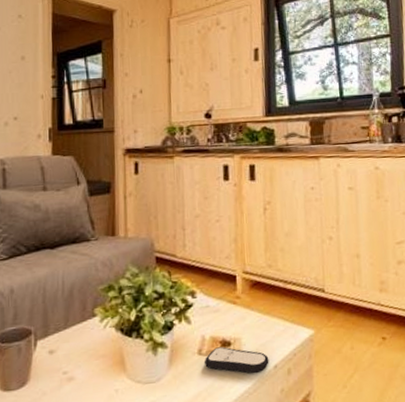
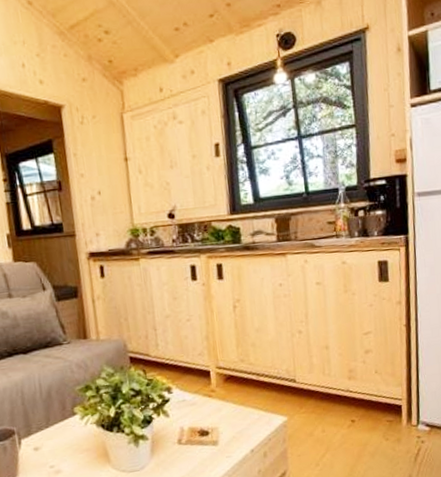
remote control: present [204,346,269,374] -> none [184,436,246,459]

